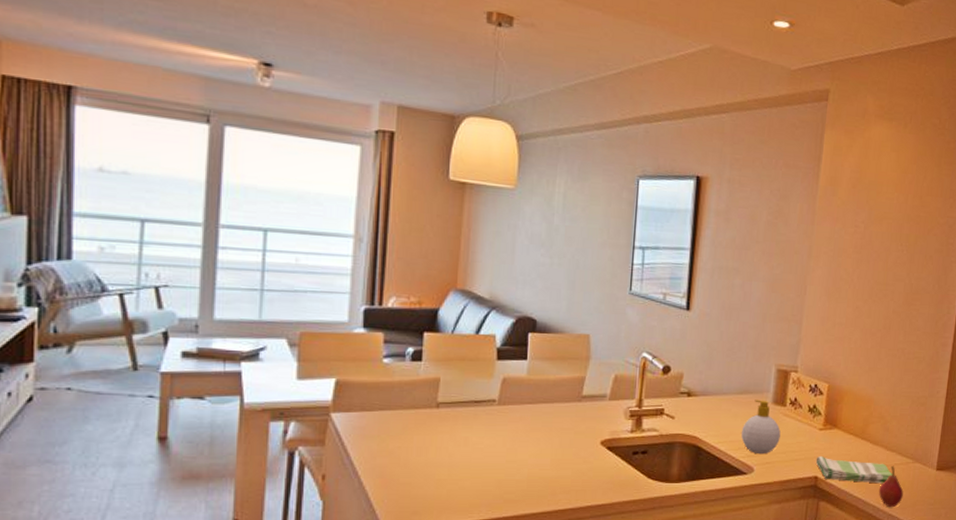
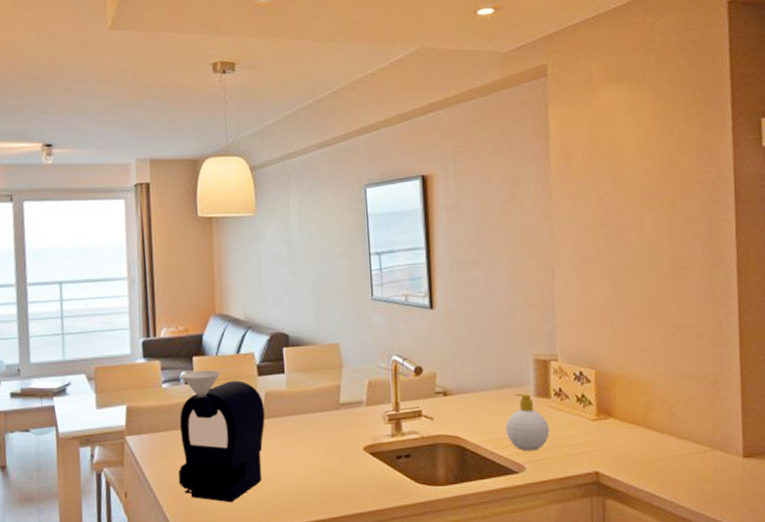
coffee roaster: none [391,348,500,491] -> present [178,370,265,503]
dish towel: present [815,455,896,484] -> none [593,448,694,477]
fruit: present [878,465,904,508] -> none [674,455,706,503]

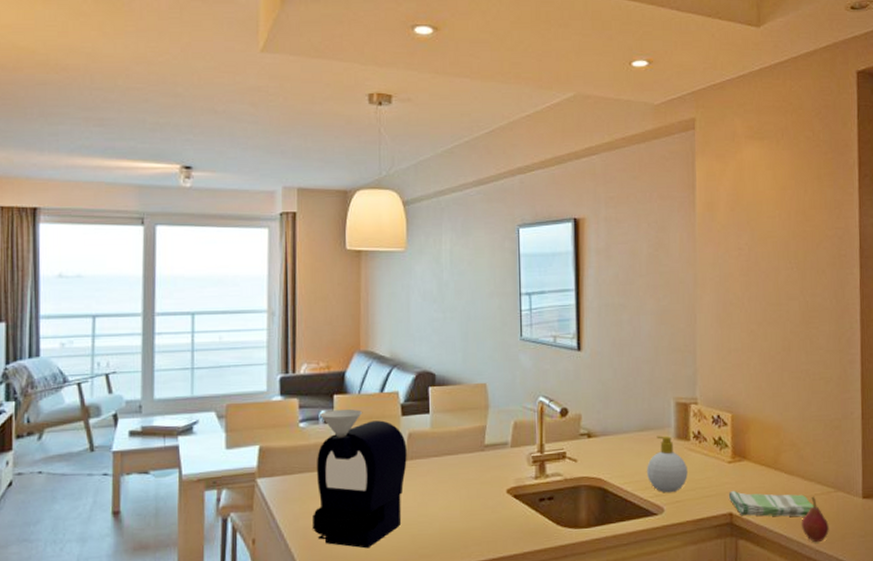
dish towel: none [593,448,694,477] -> present [728,490,819,517]
fruit: none [674,455,706,503] -> present [801,496,829,543]

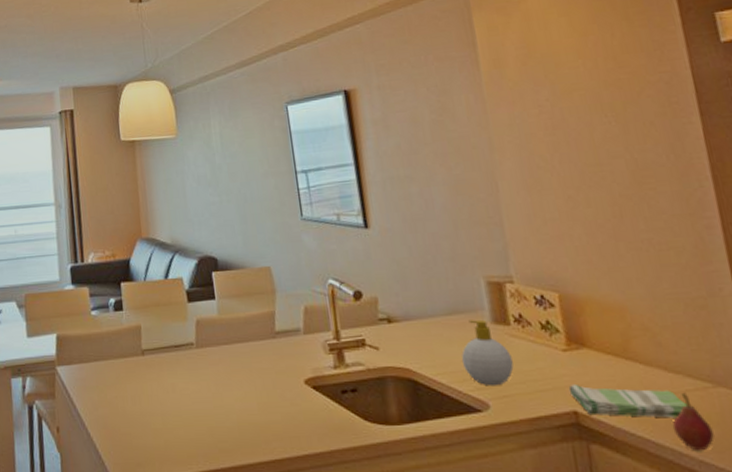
coffee roaster: present [313,409,407,549] -> none [110,296,198,440]

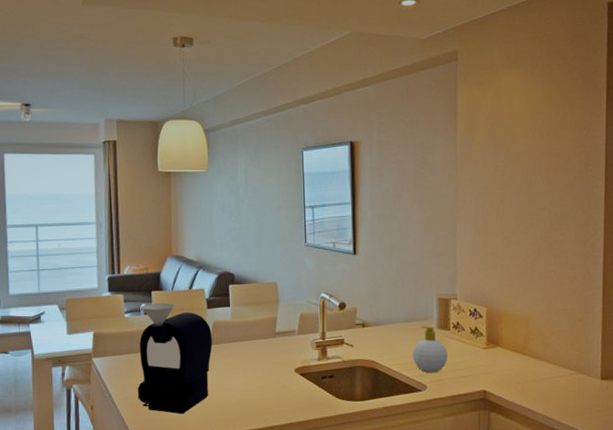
coffee roaster: none [110,296,198,440] -> present [138,303,213,414]
dish towel: present [568,383,694,418] -> none [483,371,562,395]
fruit: present [672,392,714,451] -> none [545,377,570,416]

